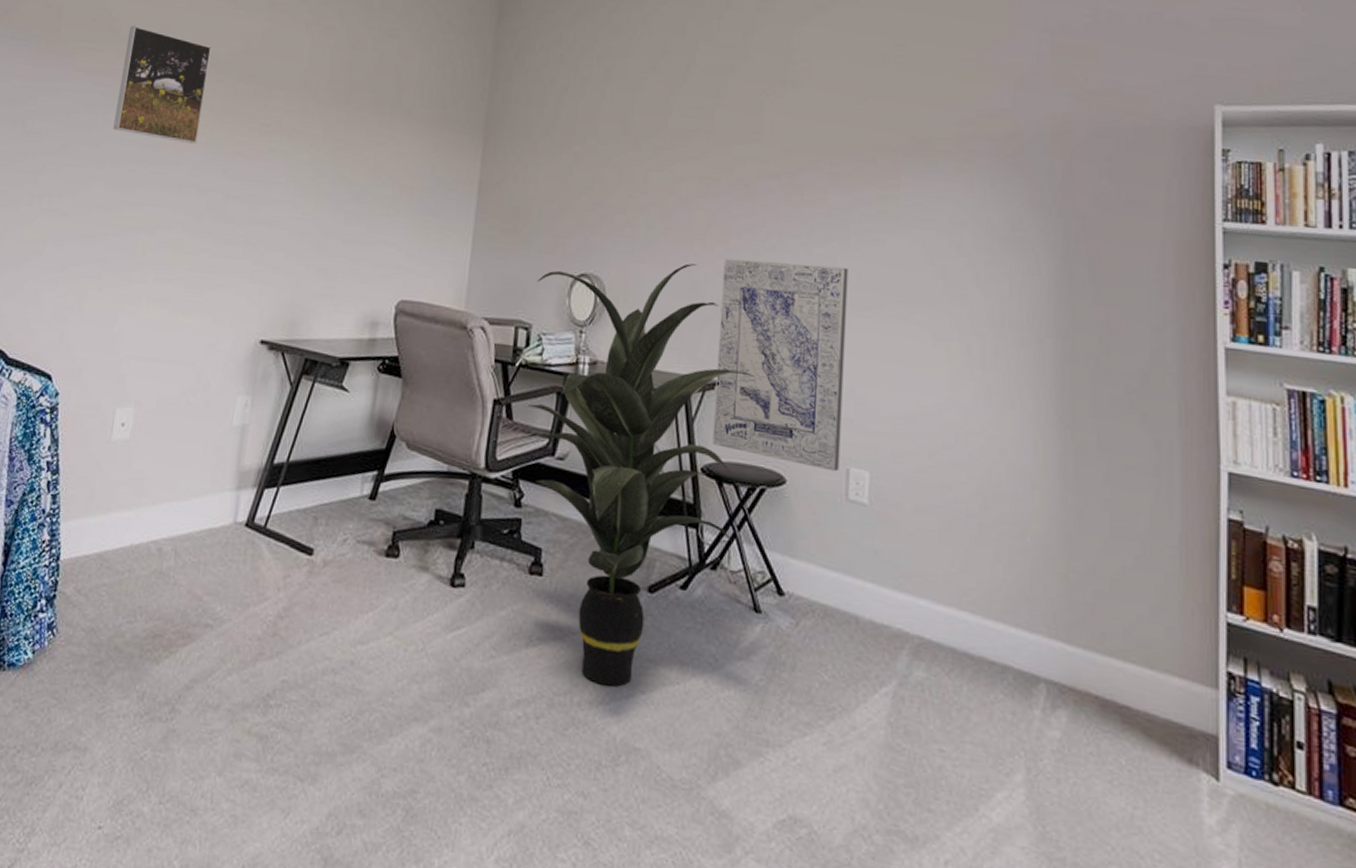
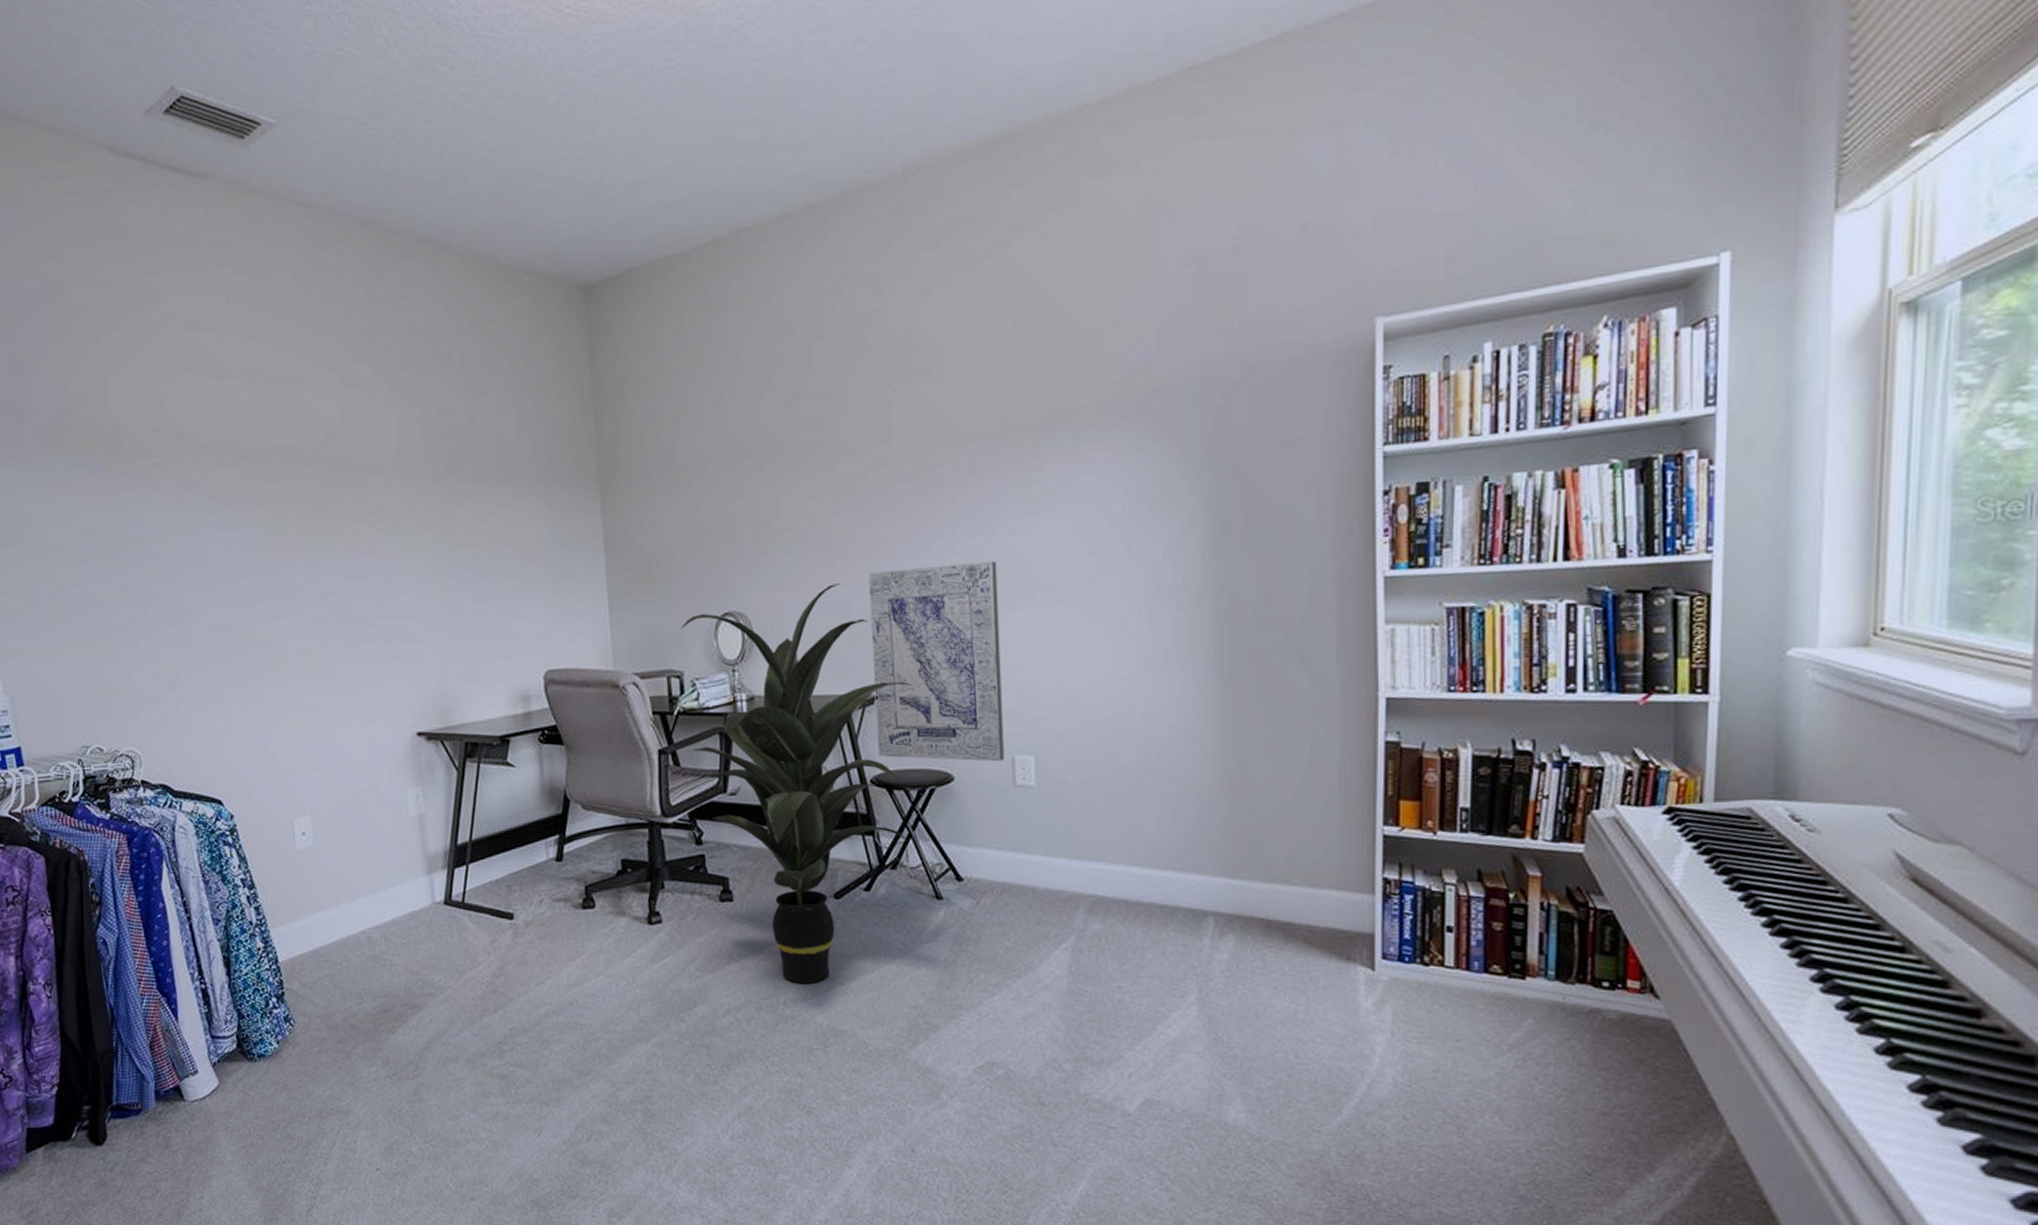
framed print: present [113,25,212,144] -> none [197,429,303,548]

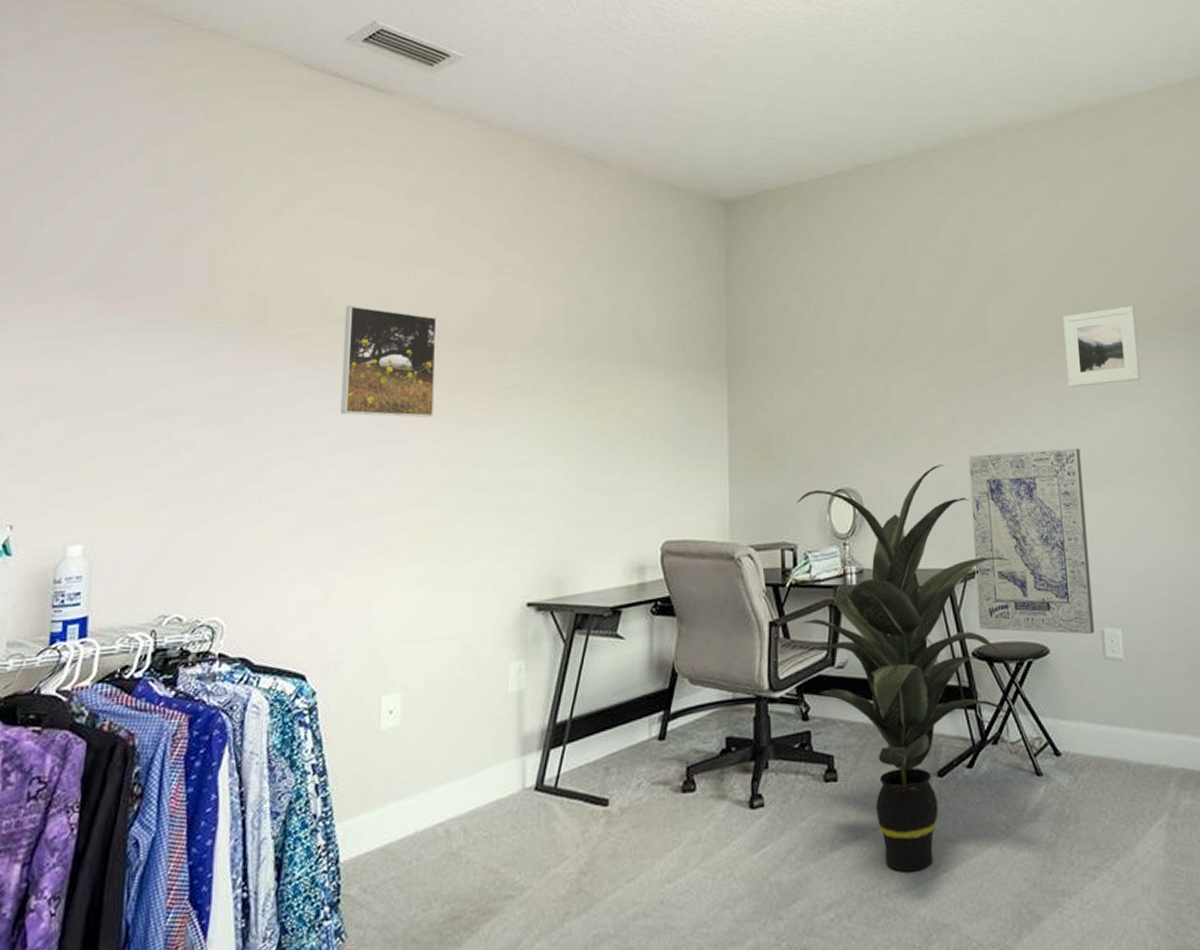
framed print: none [197,429,303,548] -> present [340,304,437,417]
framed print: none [982,388,1073,491] -> present [1063,305,1141,388]

